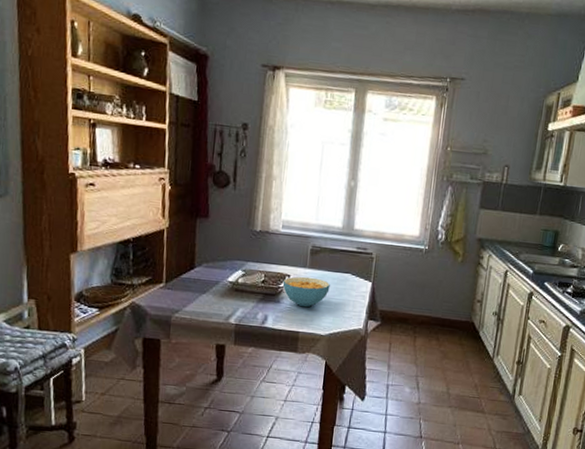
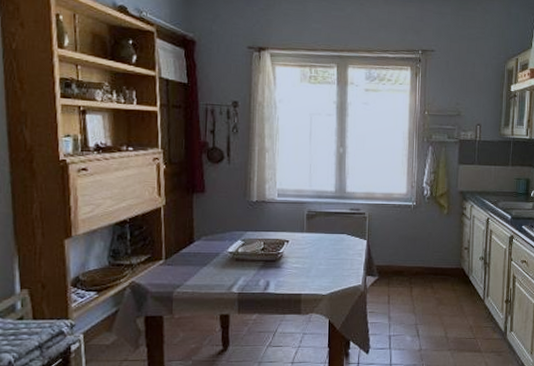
cereal bowl: present [282,276,330,308] -> none [282,240,328,270]

